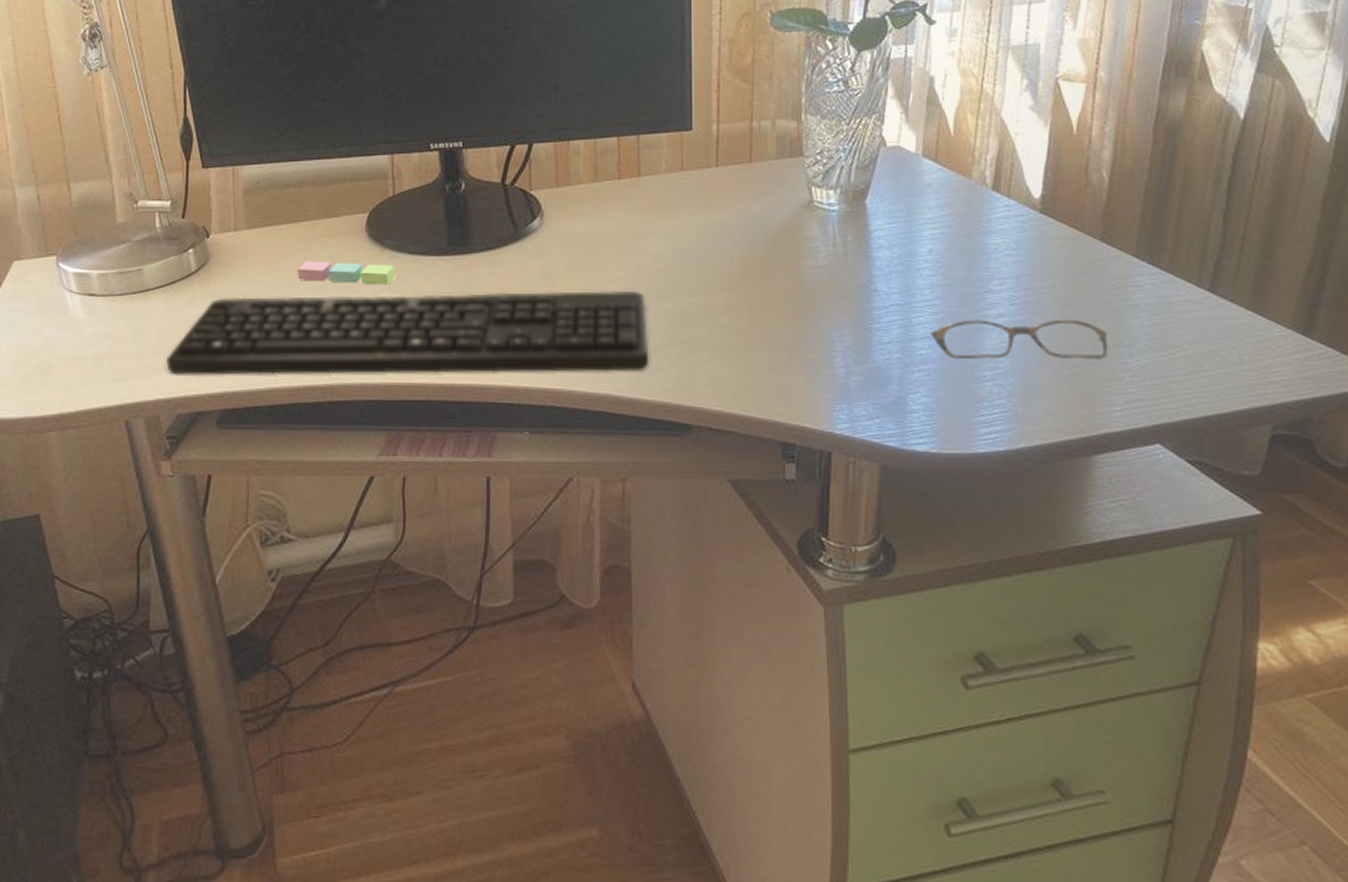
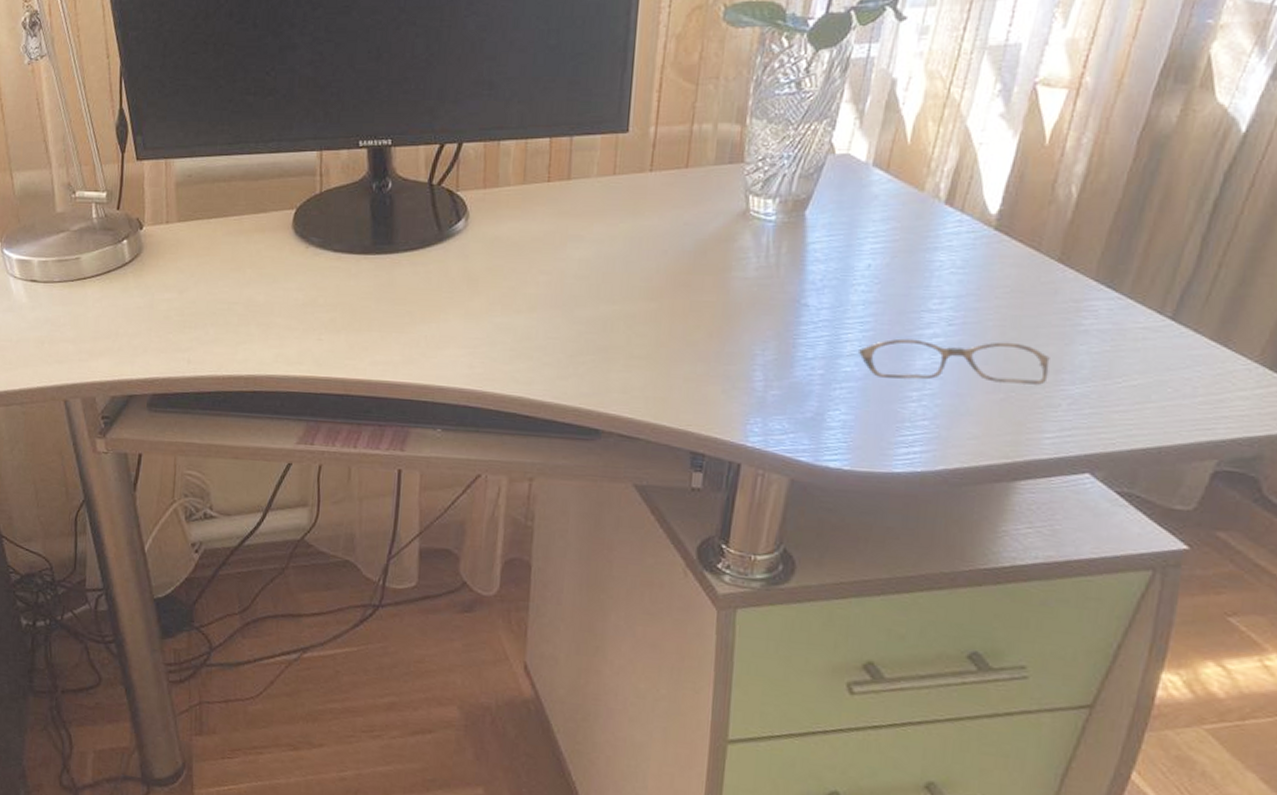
computer keyboard: present [165,290,650,375] -> none [100,288,567,375]
sticky notes: present [297,261,397,285] -> none [225,256,320,282]

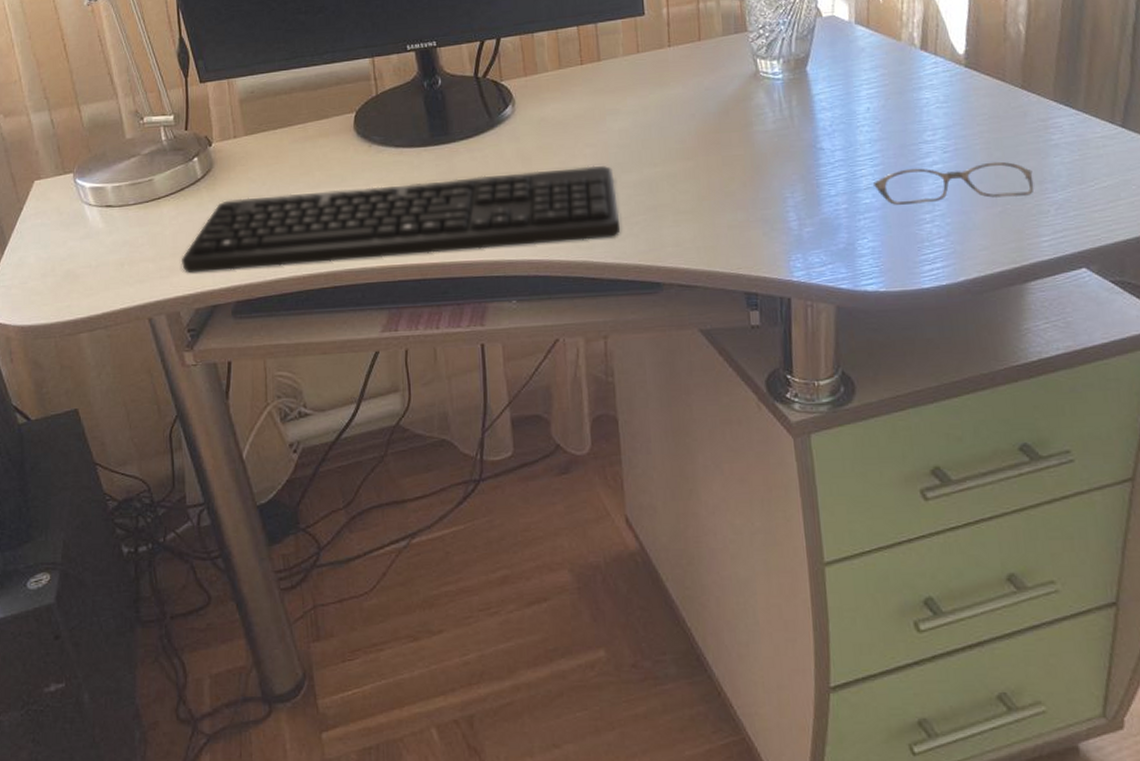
computer keyboard: none [100,288,567,375] -> present [181,165,621,272]

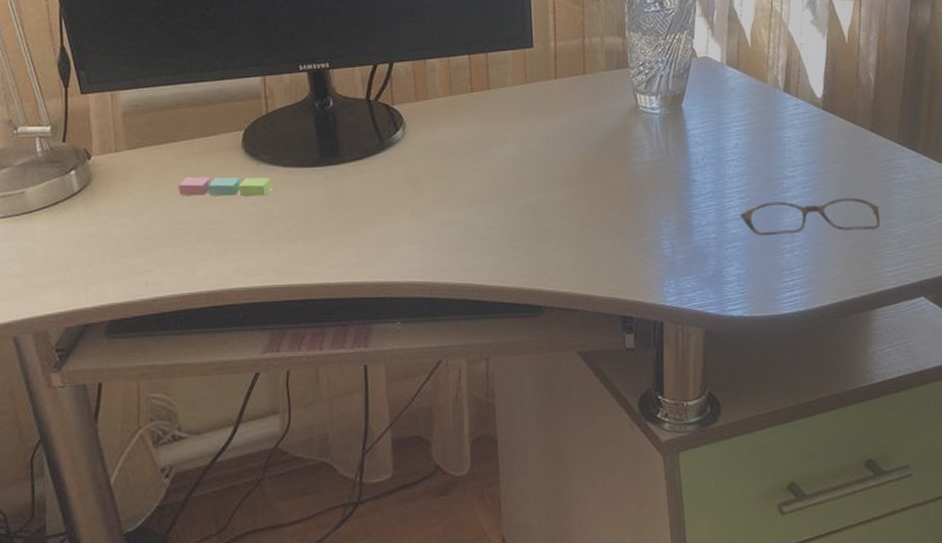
computer keyboard: present [181,165,621,272] -> none [51,190,505,290]
sticky notes: none [294,158,385,179] -> present [178,177,273,197]

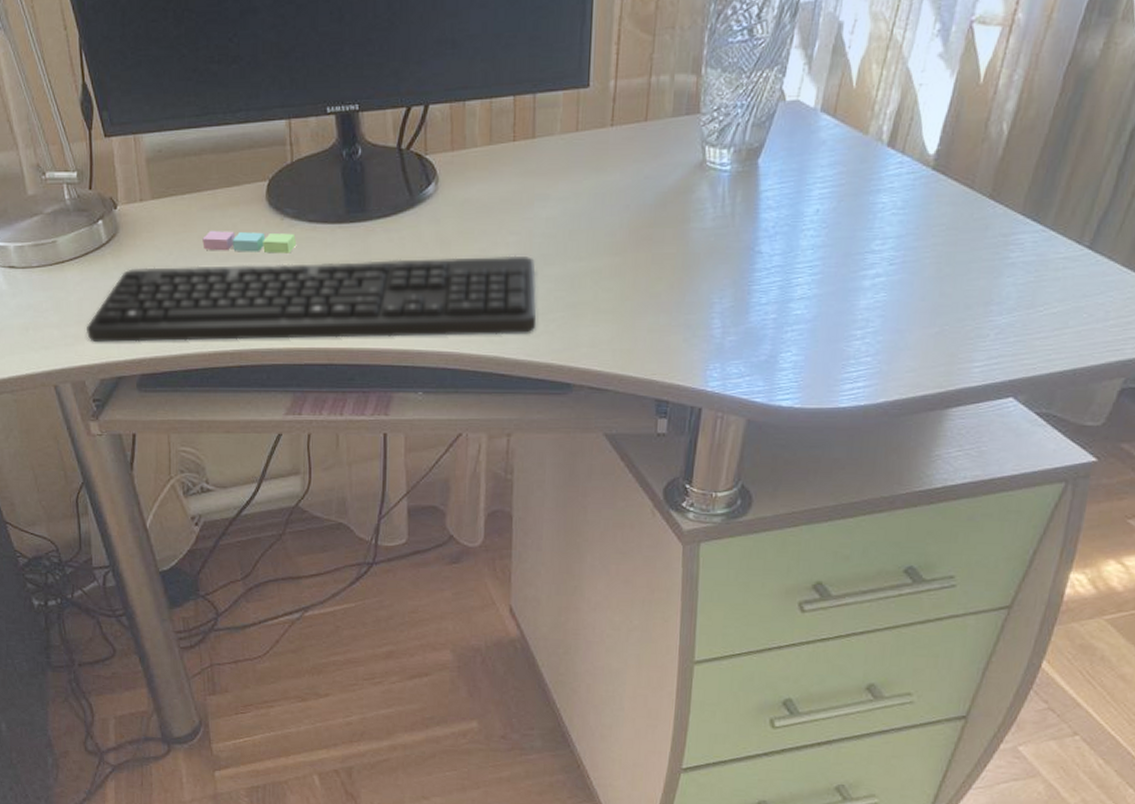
computer keyboard: none [51,190,505,290] -> present [86,255,537,342]
eyeglasses: present [739,197,881,235] -> none [807,278,980,318]

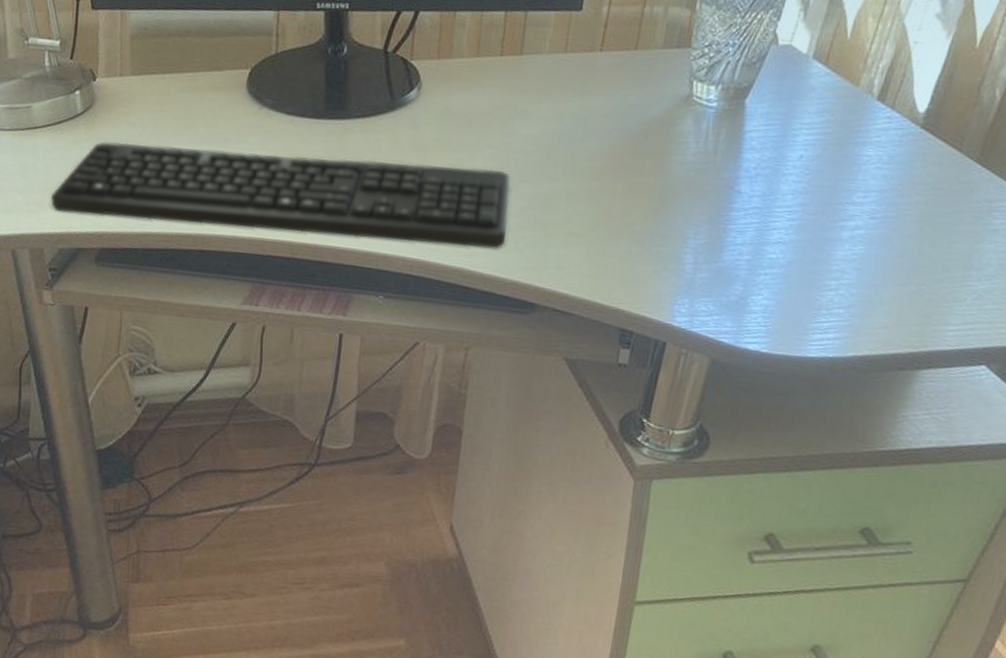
sticky notes: present [202,231,297,254] -> none [177,113,272,143]

